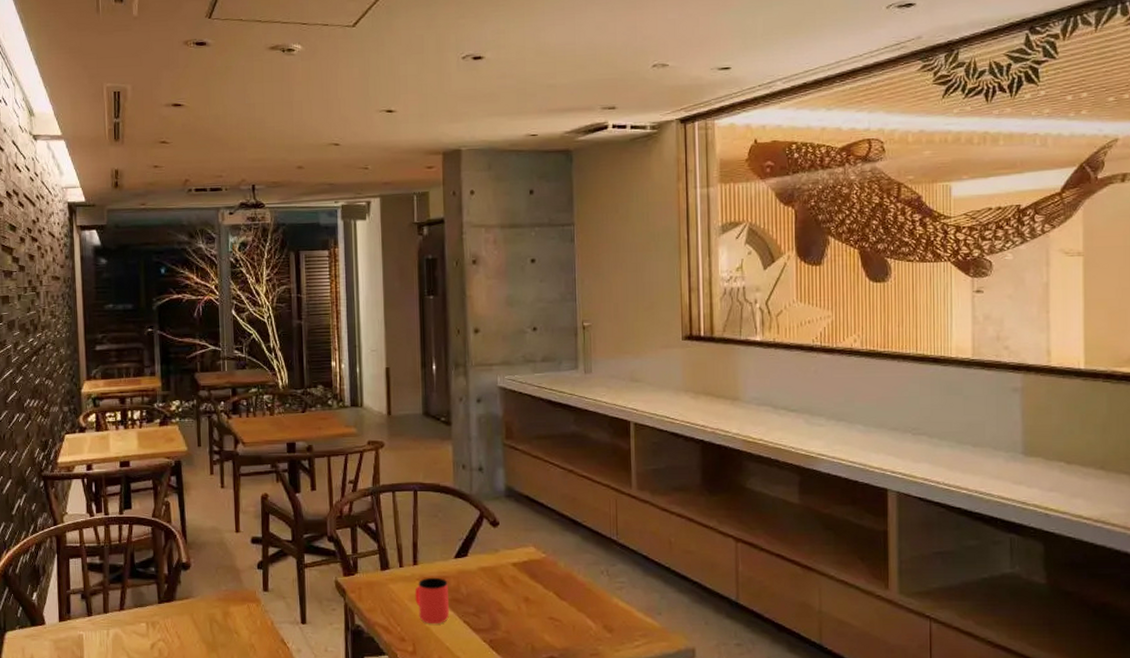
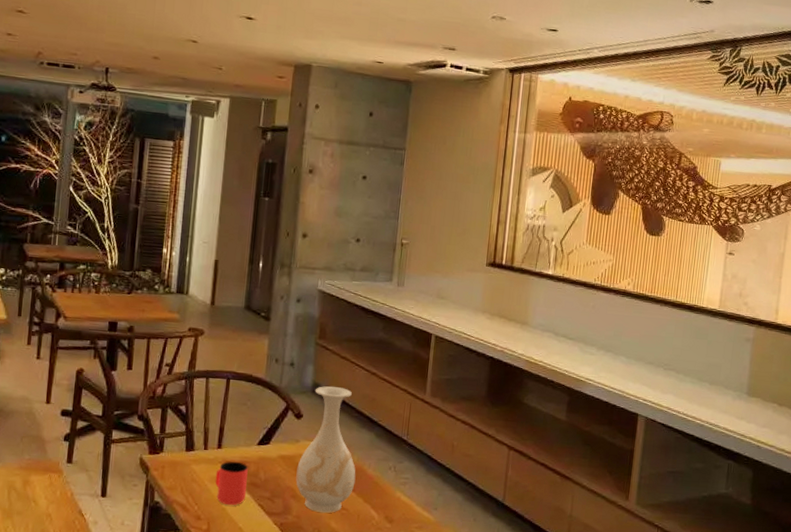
vase: none [500,489,566,625] -> present [296,386,356,513]

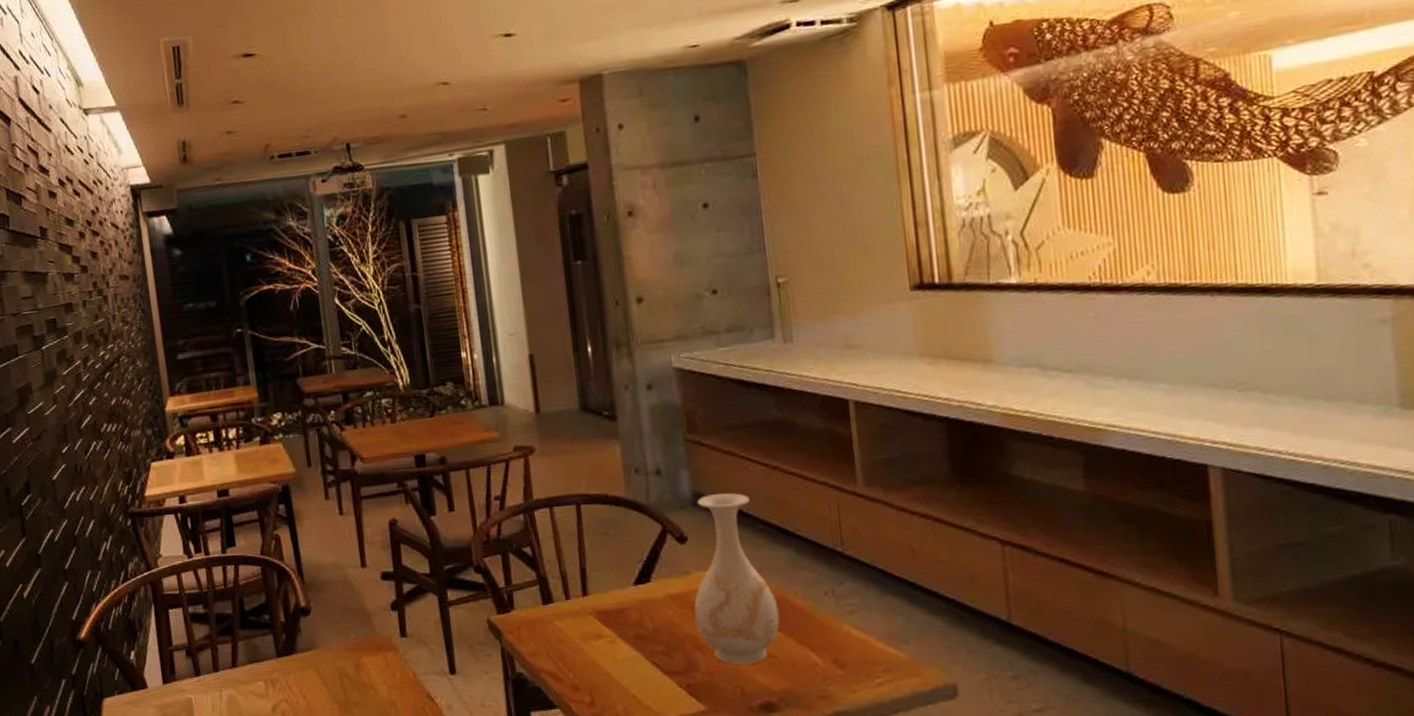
cup: present [215,461,248,506] -> none [587,610,633,668]

